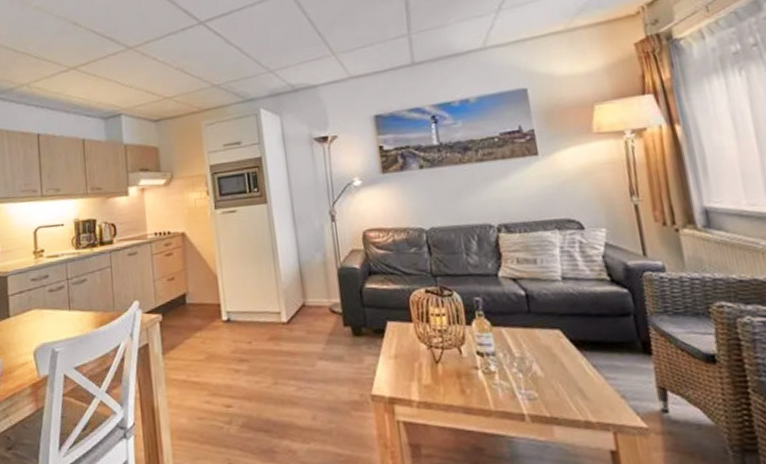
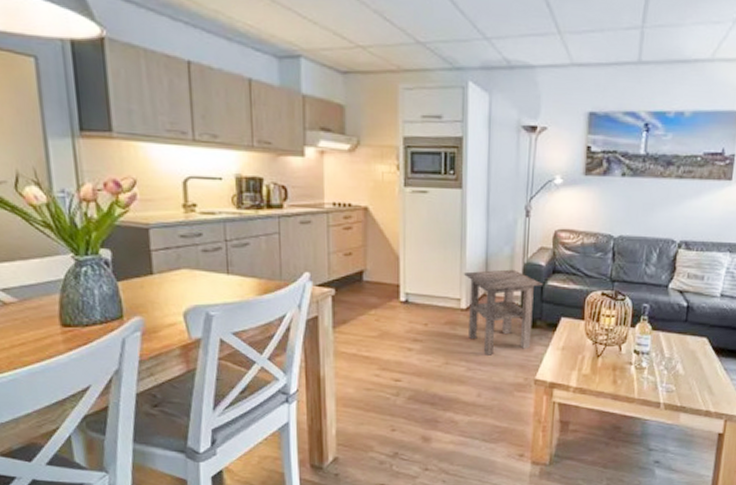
side table: none [279,275,361,371] -> present [463,269,543,356]

